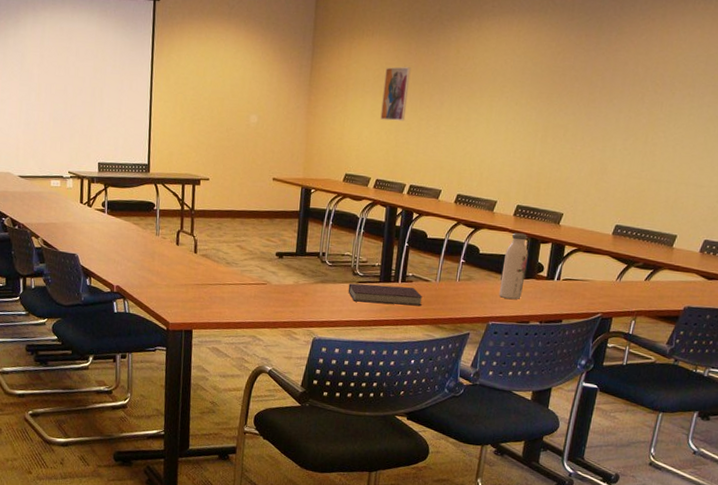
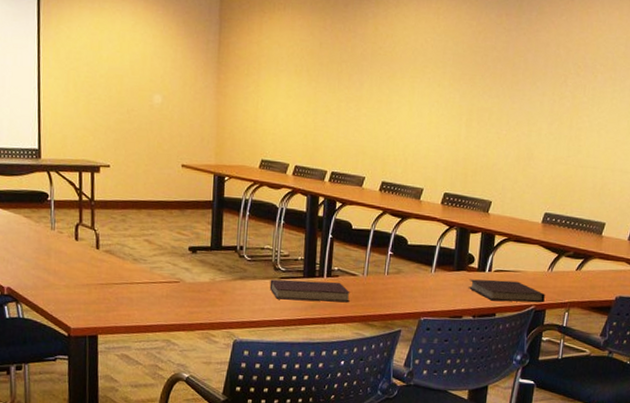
wall art: present [380,66,411,122] -> none [296,44,328,103]
water bottle: present [499,232,528,299] -> none [429,222,458,293]
notebook: none [536,287,613,310] -> present [468,279,545,303]

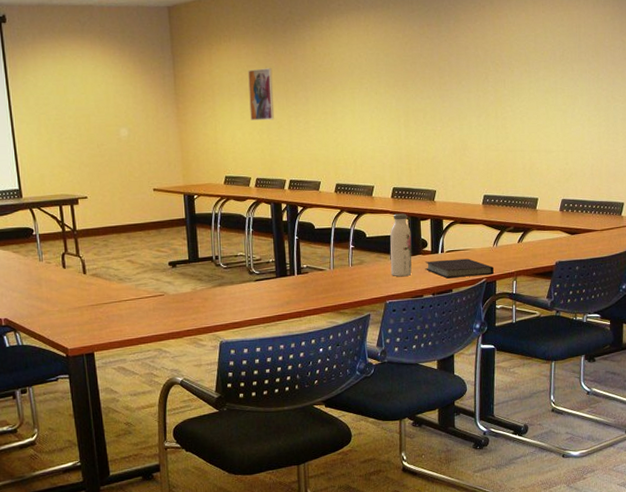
notebook: present [269,279,350,303] -> none [246,278,321,300]
wall art: none [296,44,328,103] -> present [248,68,275,121]
water bottle: none [429,222,458,293] -> present [390,213,412,276]

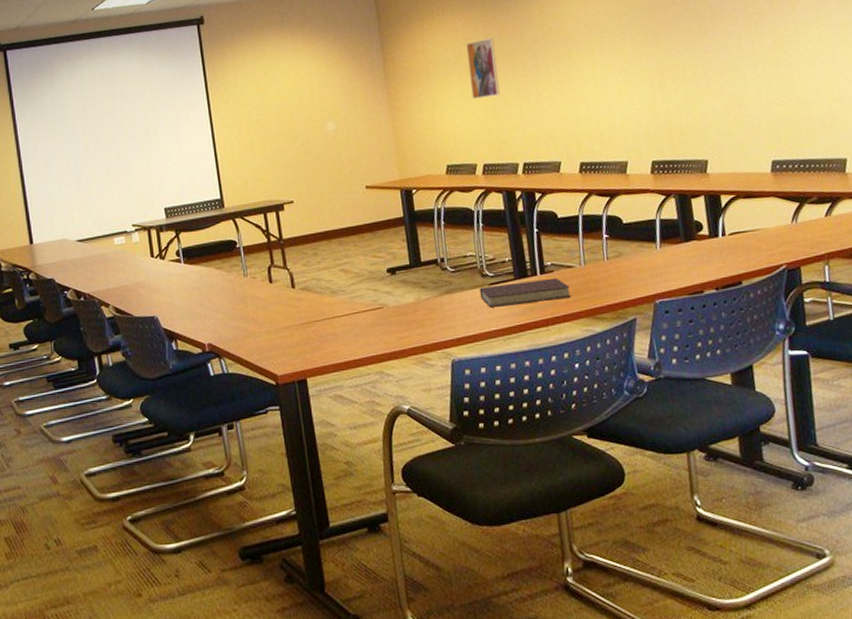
notebook: none [246,278,321,300] -> present [479,277,571,308]
water bottle: present [390,213,412,276] -> none [653,191,686,269]
notebook: present [425,258,494,279] -> none [701,241,796,268]

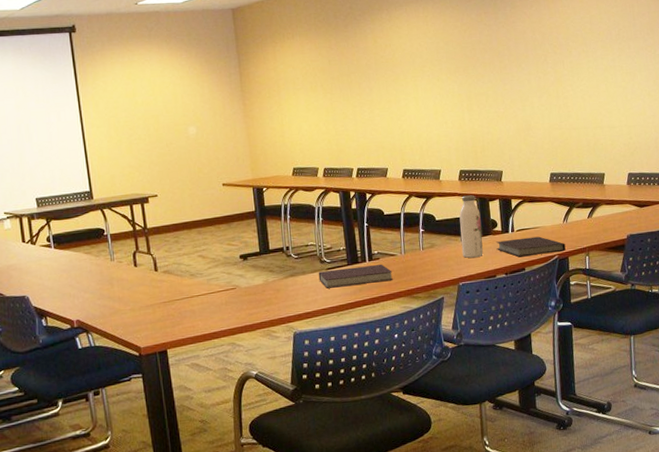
wall art: present [466,38,501,99] -> none [312,61,340,113]
water bottle: none [653,191,686,269] -> present [459,195,483,258]
notebook: none [701,241,796,268] -> present [495,236,566,257]

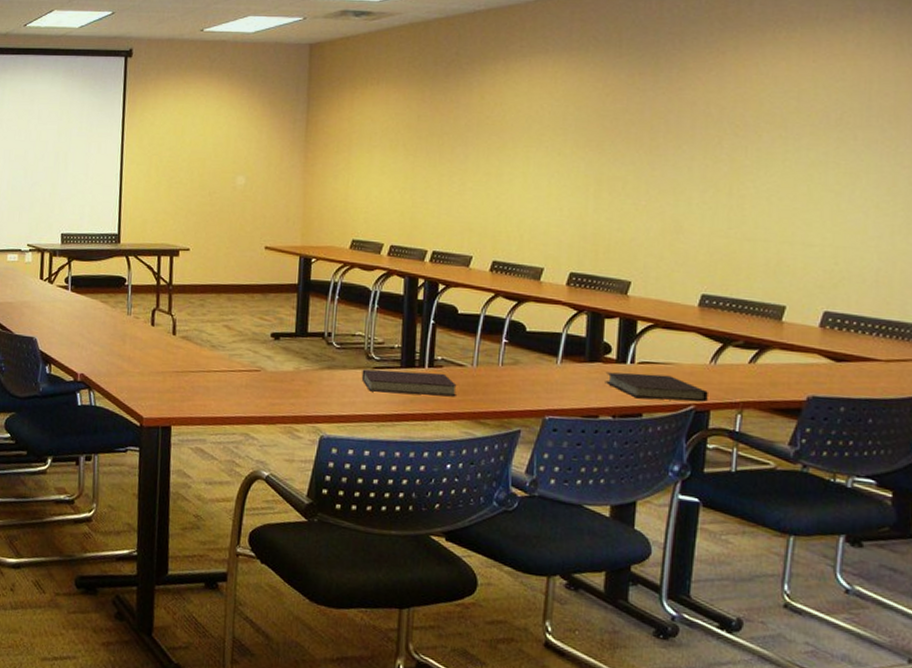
water bottle: present [459,195,483,258] -> none [555,306,590,388]

